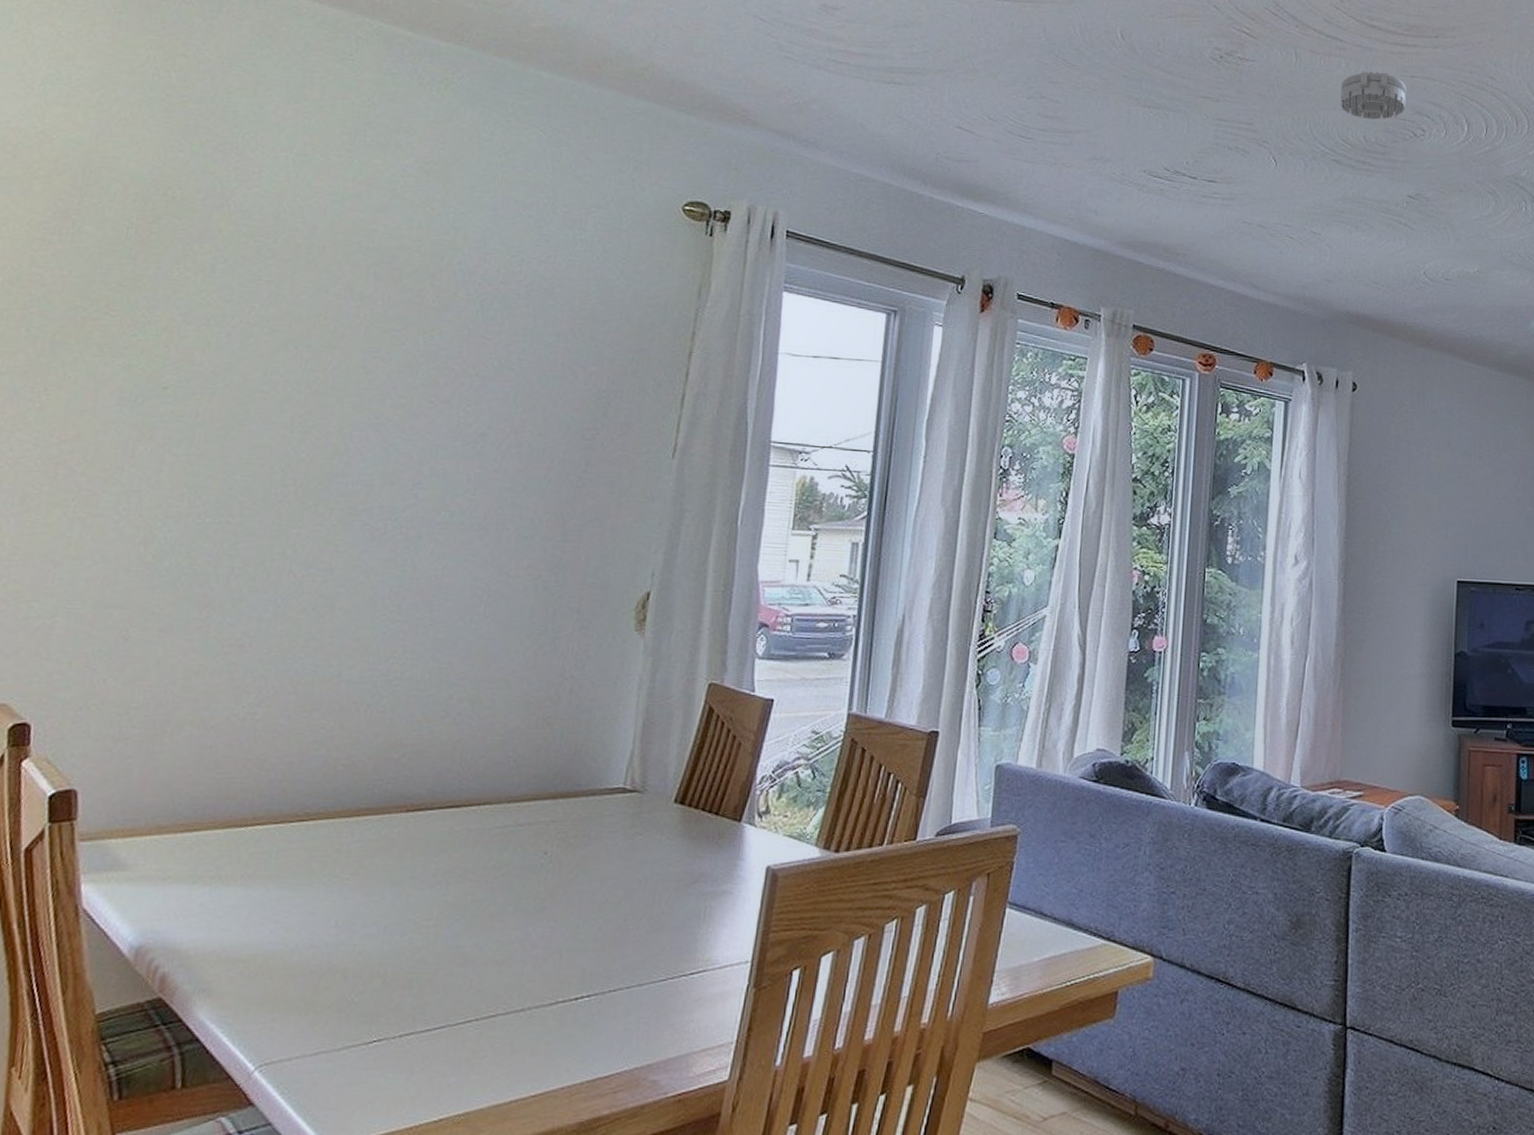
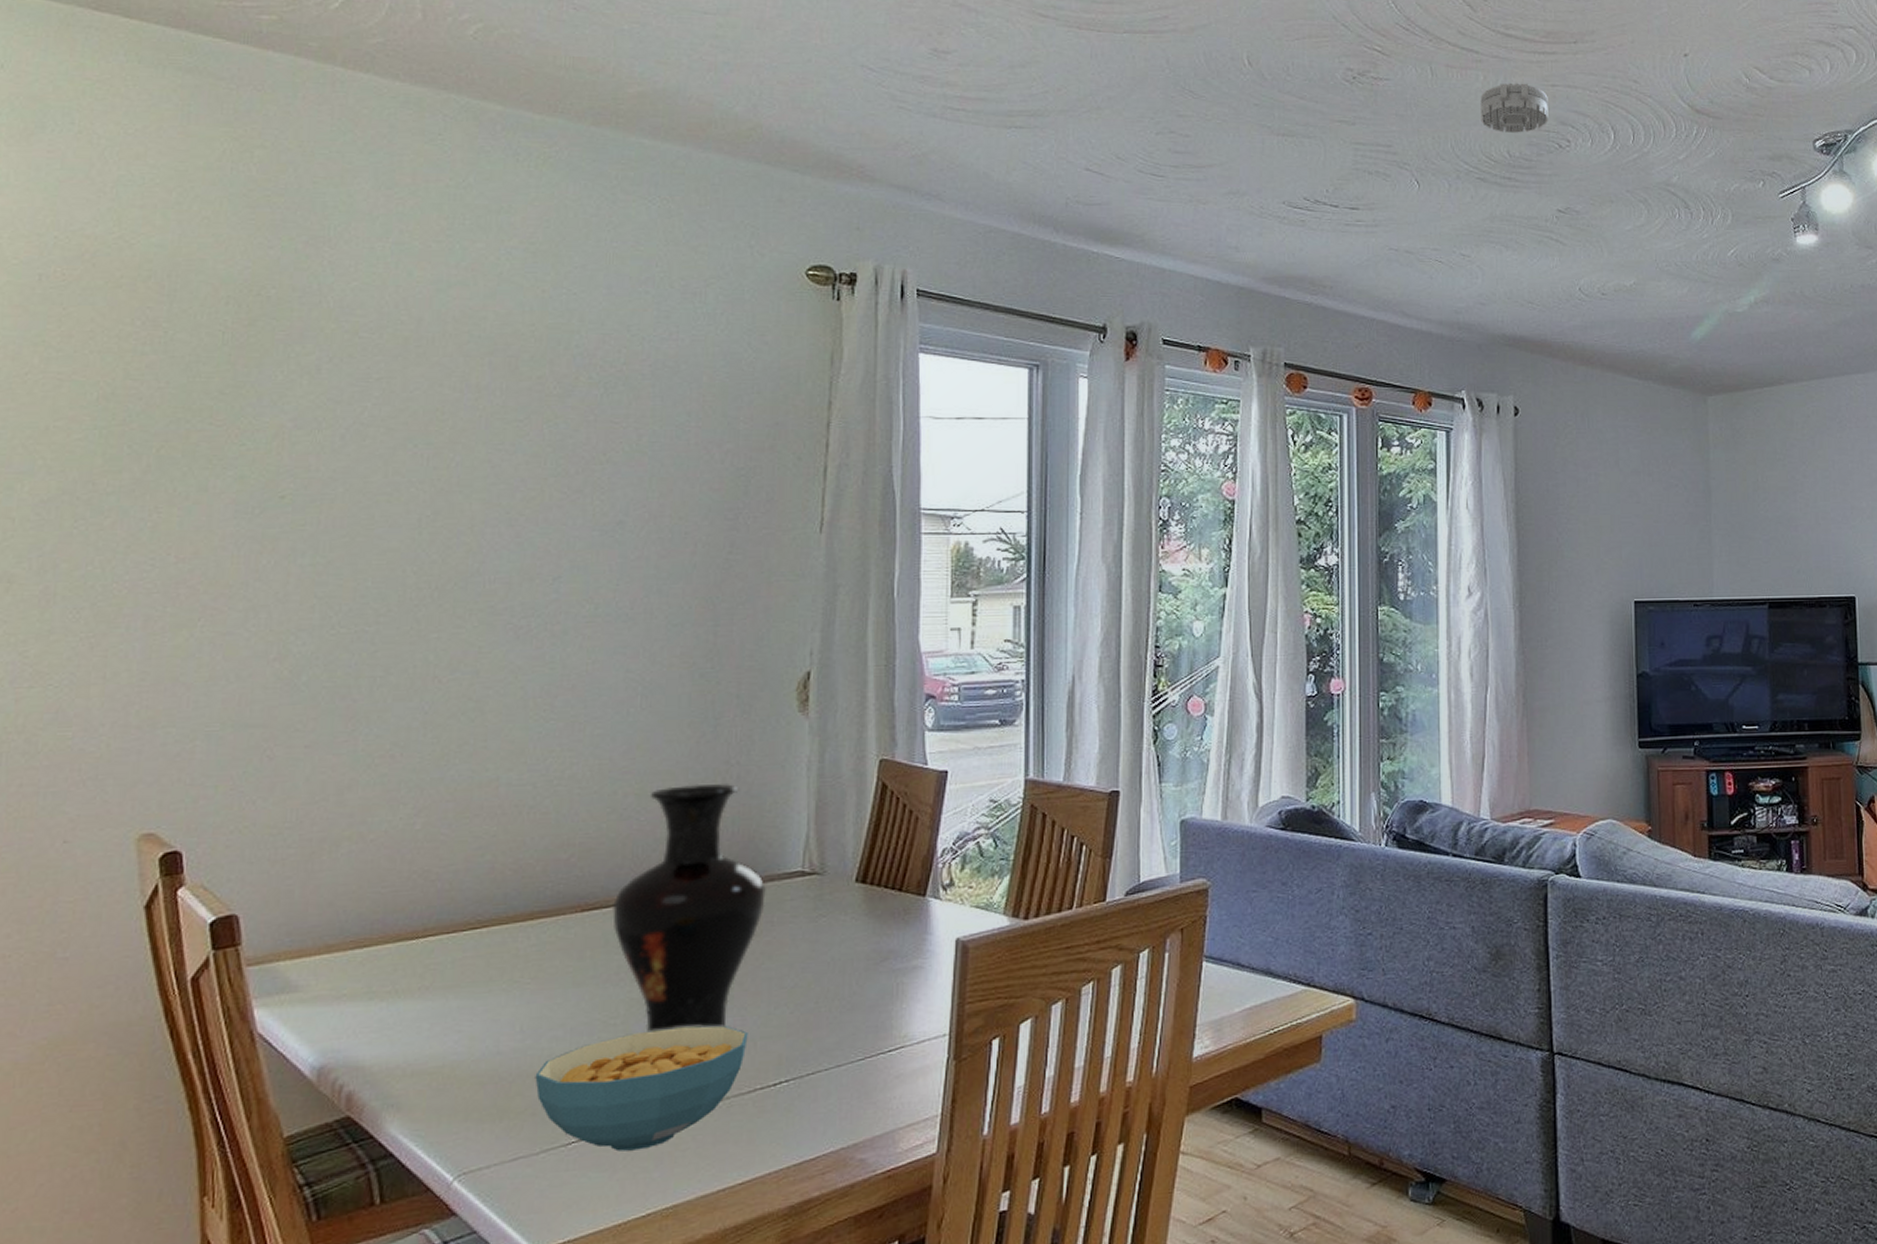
cereal bowl: none [344,934,555,1054] -> present [535,1025,748,1152]
vase: none [436,694,587,938] -> present [611,784,766,1033]

